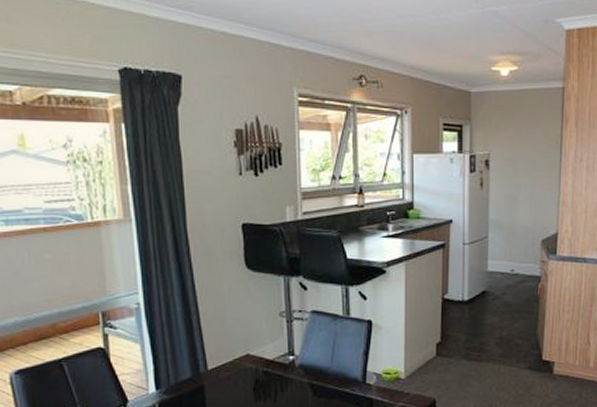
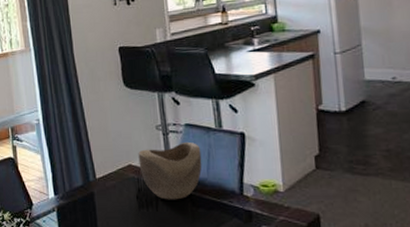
decorative bowl: none [258,329,327,391] -> present [138,141,202,200]

